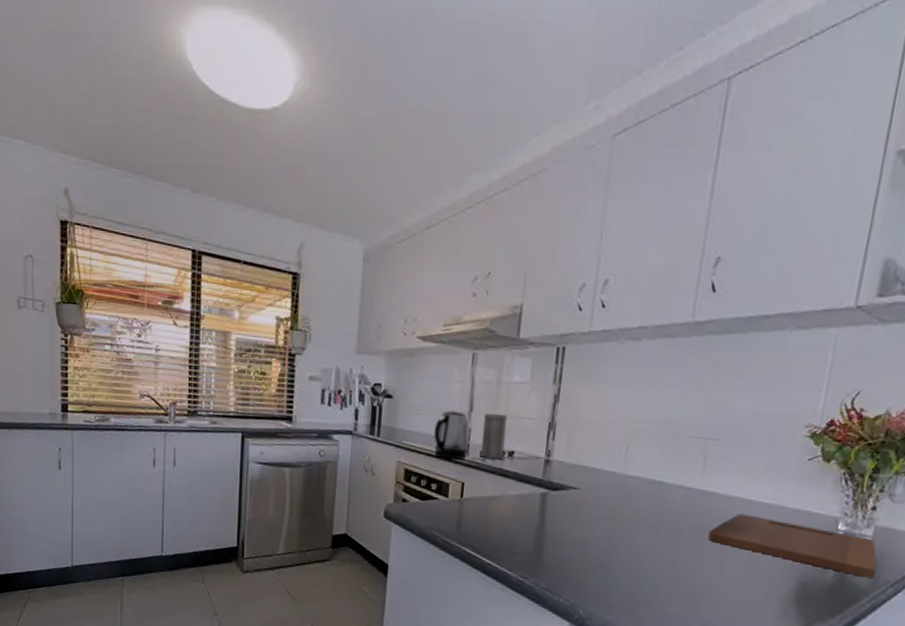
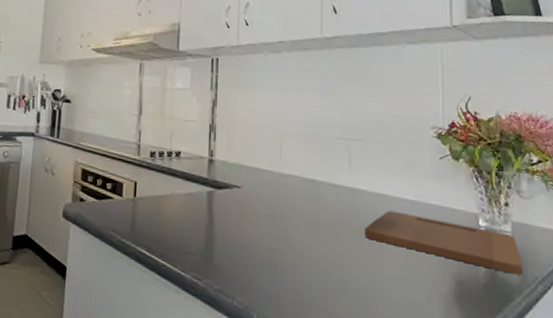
kettle: present [434,410,469,461] -> none [108,114,139,161]
canister: present [480,412,508,460] -> none [150,116,173,160]

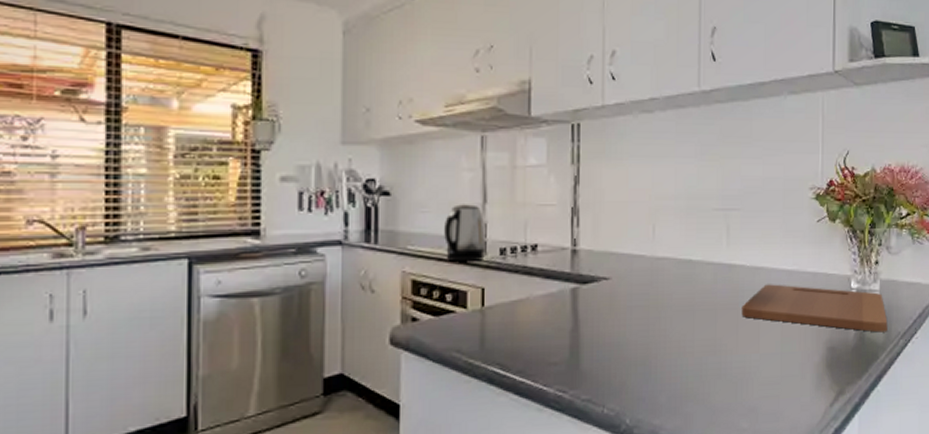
kettle: none [108,114,139,161] -> present [444,204,485,263]

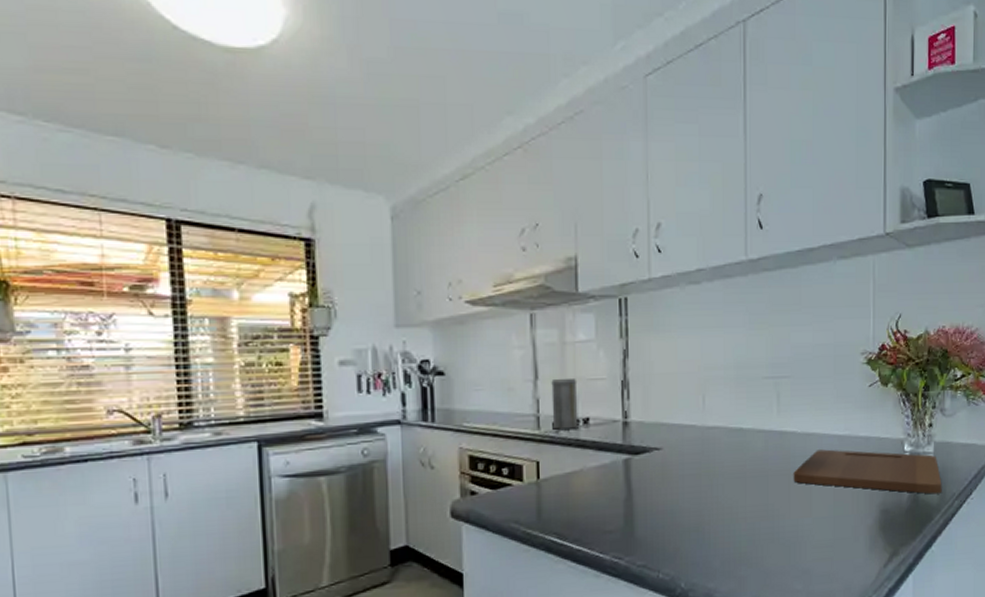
kettle: present [444,204,485,263] -> none [498,381,538,437]
canister: none [499,202,527,257] -> present [551,377,578,431]

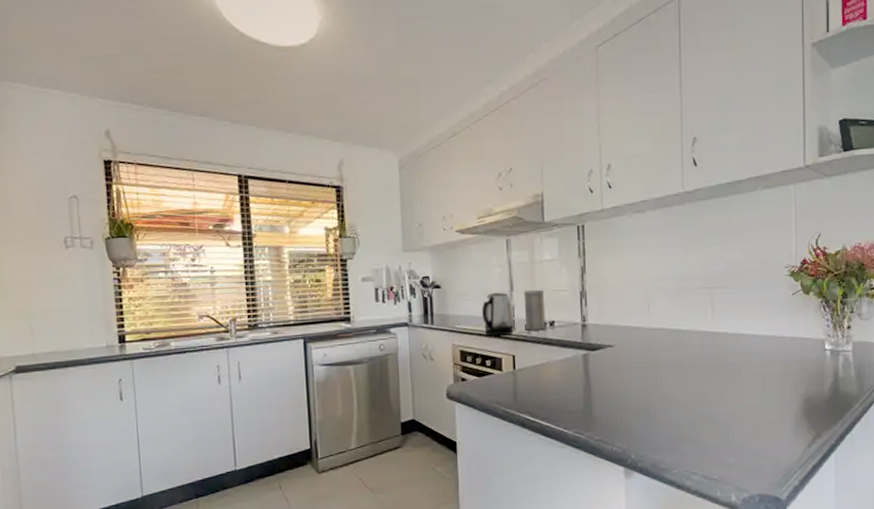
kettle: none [498,381,538,437] -> present [482,292,514,336]
cutting board: present [793,449,942,495] -> none [726,347,860,386]

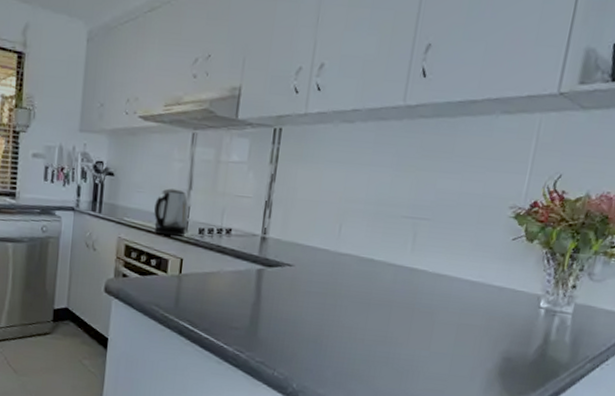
canister: present [524,289,546,331] -> none [198,191,226,237]

